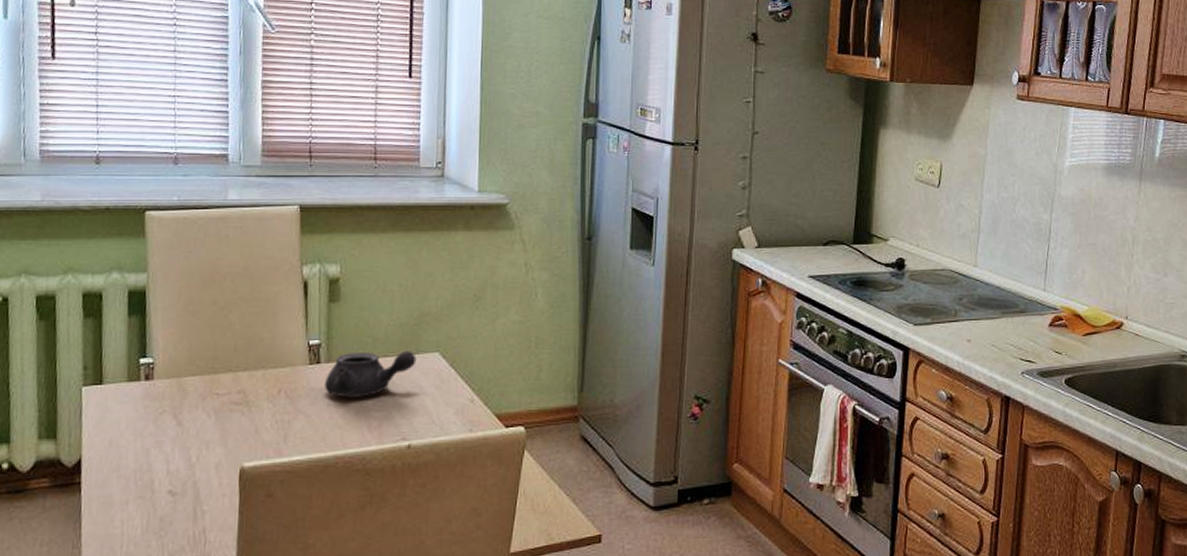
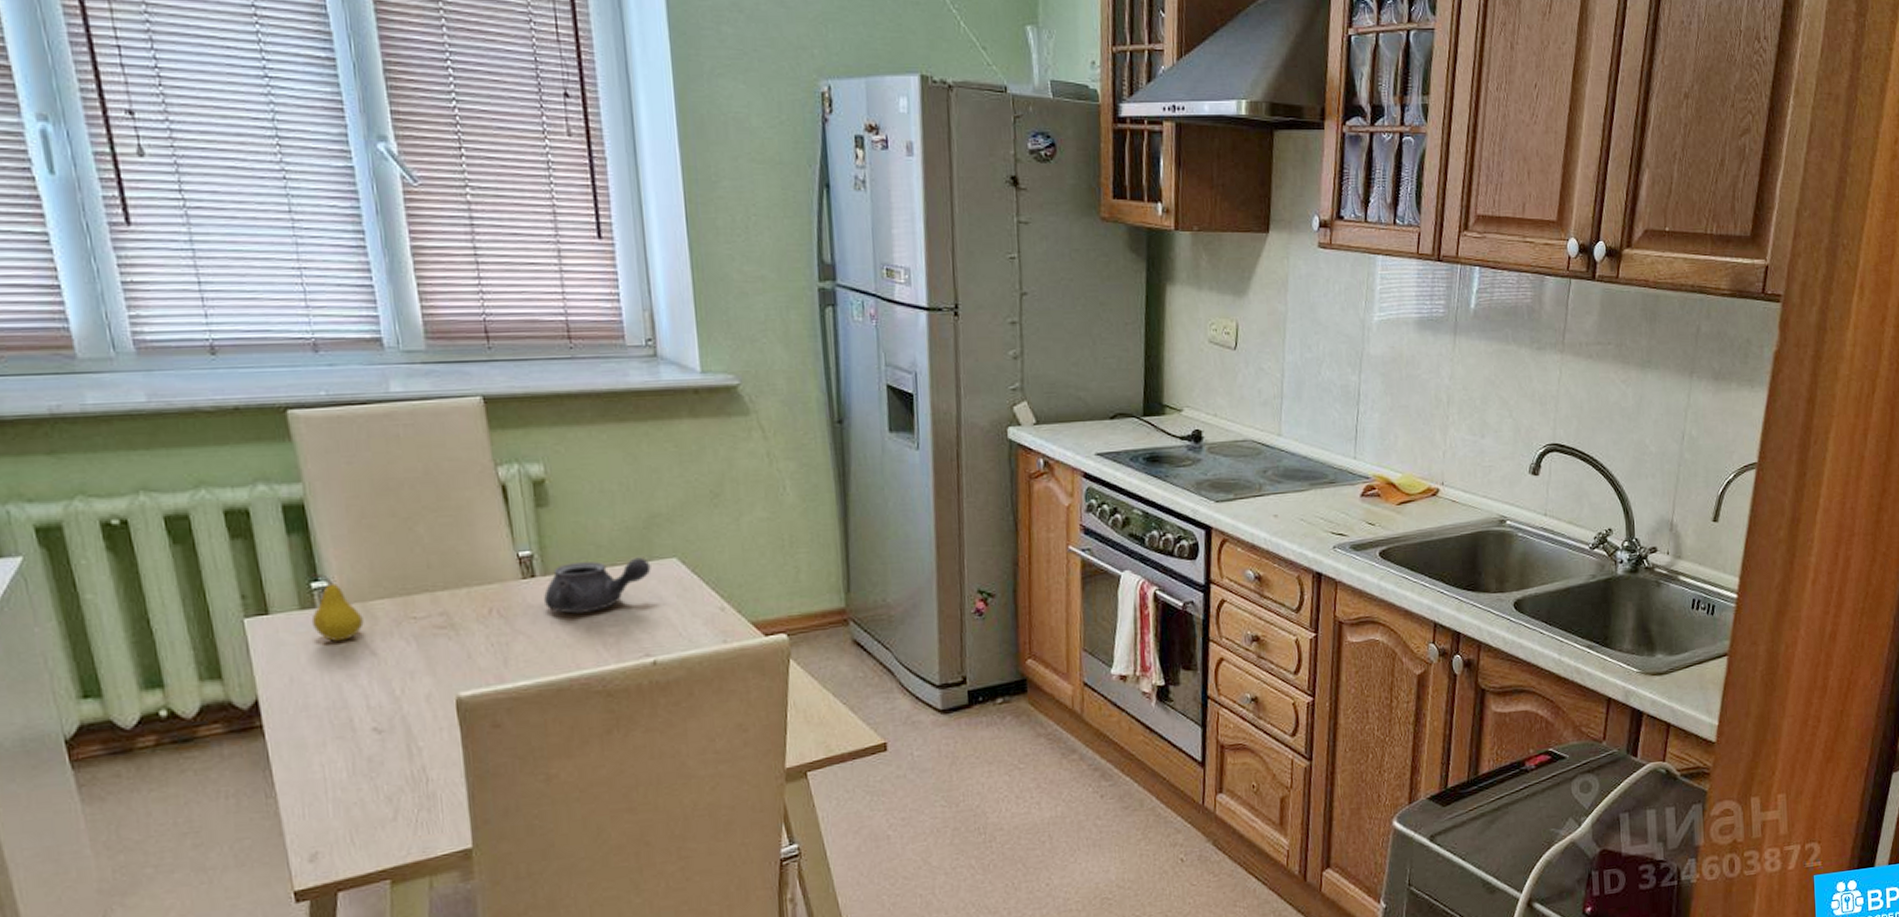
fruit: none [134,350,176,411] -> present [311,573,364,641]

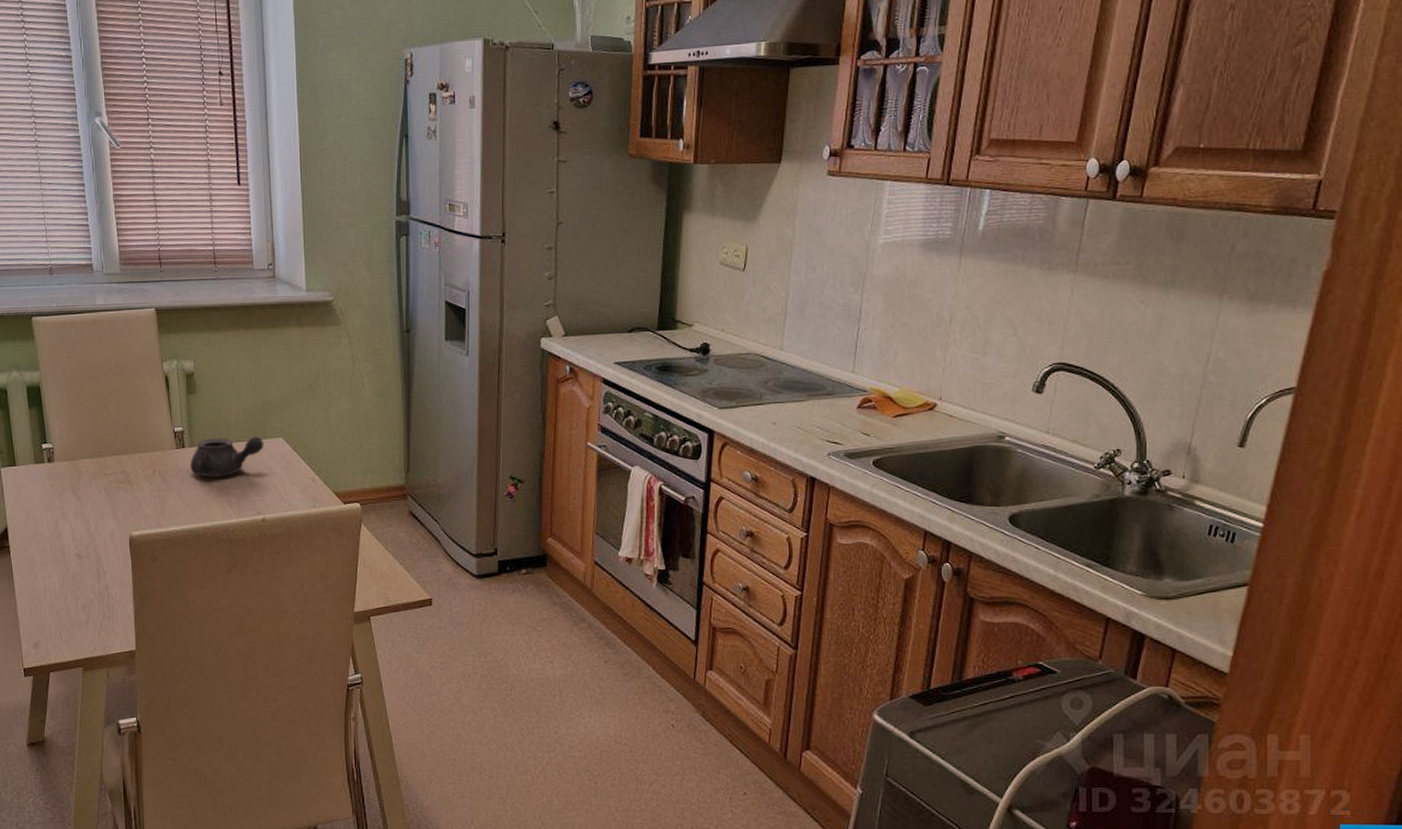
fruit: present [311,573,364,641] -> none [41,437,73,488]

